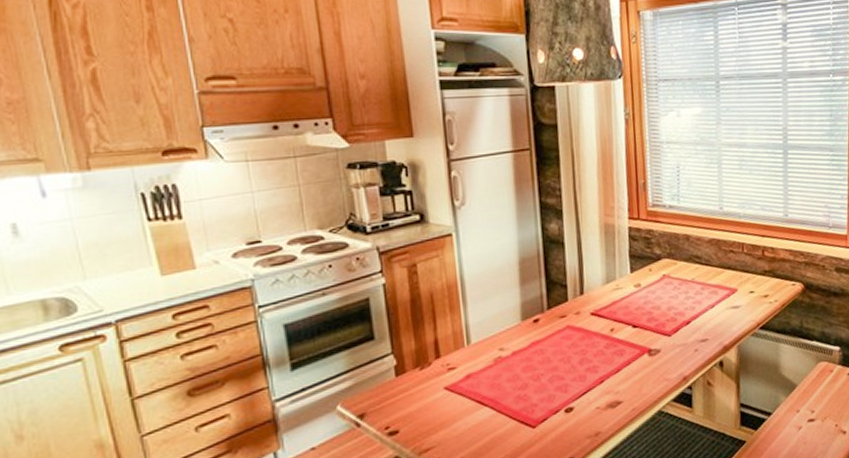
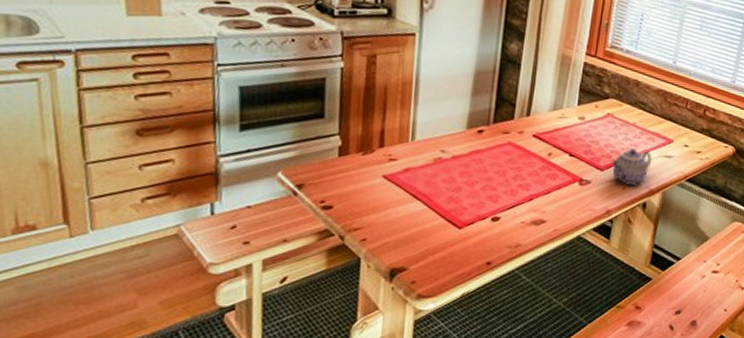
teapot: none [676,306,720,346] -> present [611,148,652,187]

